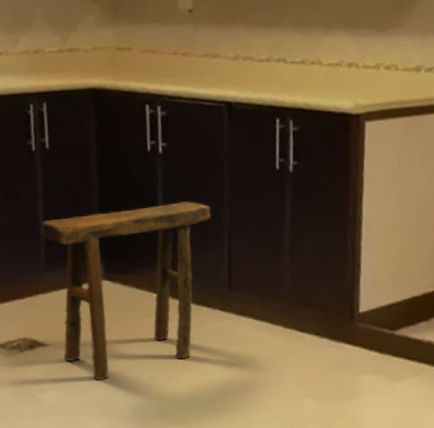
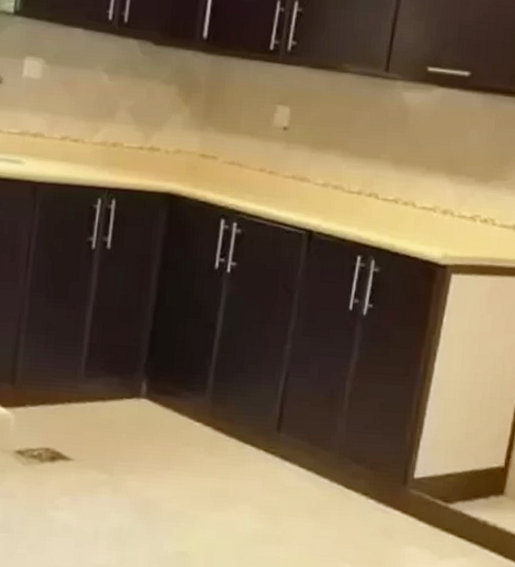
stool: present [41,201,211,381] -> none [86,324,273,508]

